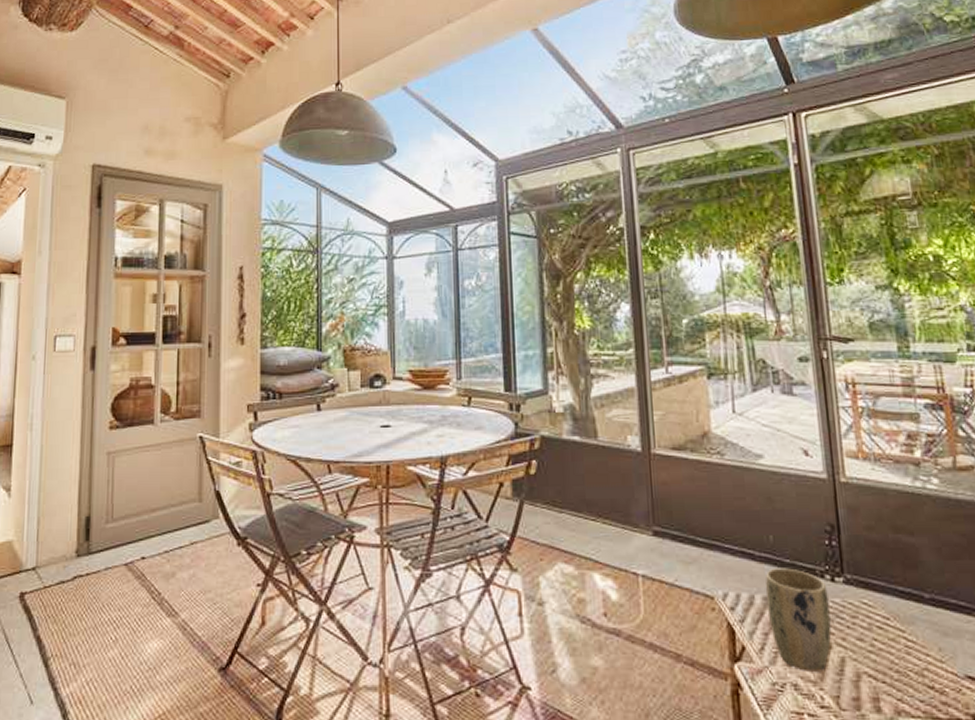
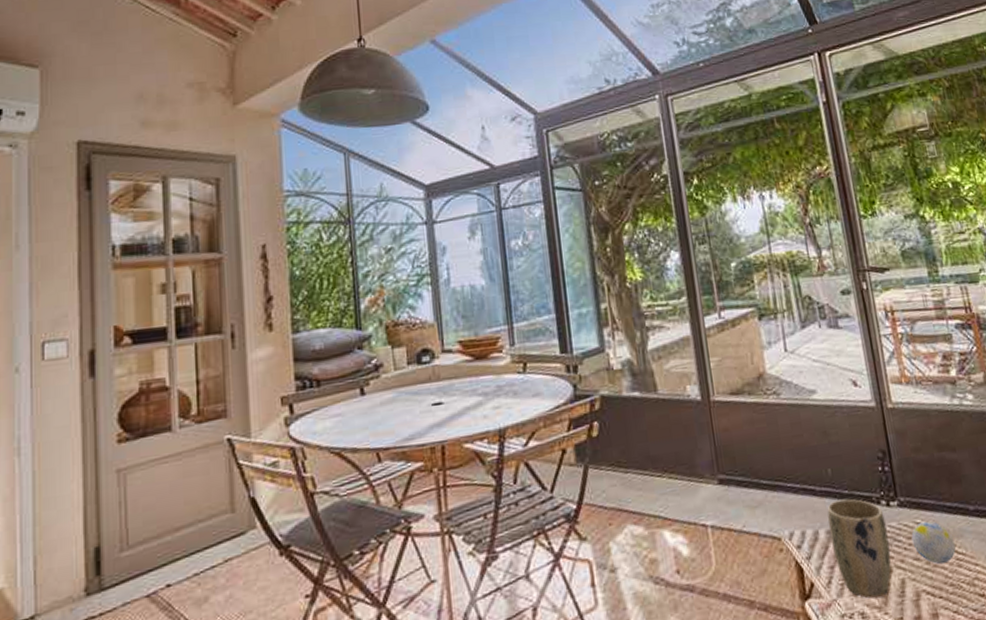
decorative ball: none [856,602,905,649] -> present [911,520,956,565]

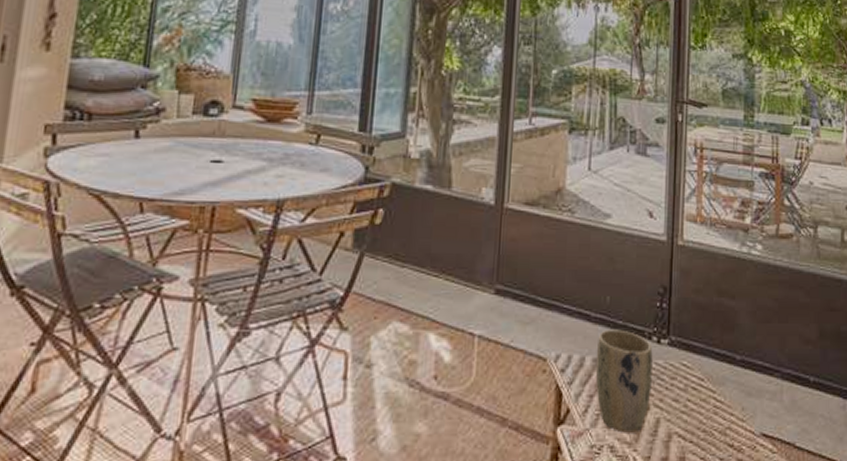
decorative ball: present [911,520,956,565] -> none [674,364,715,410]

